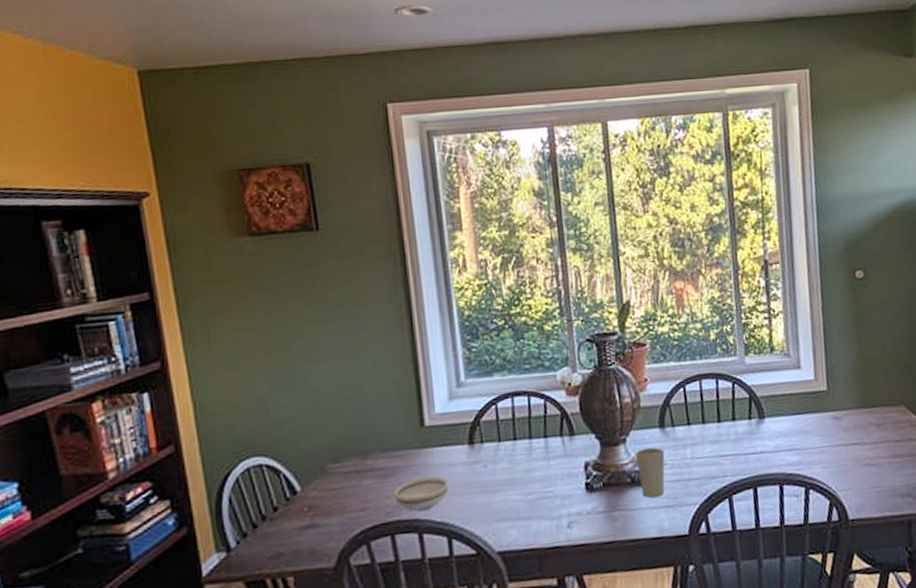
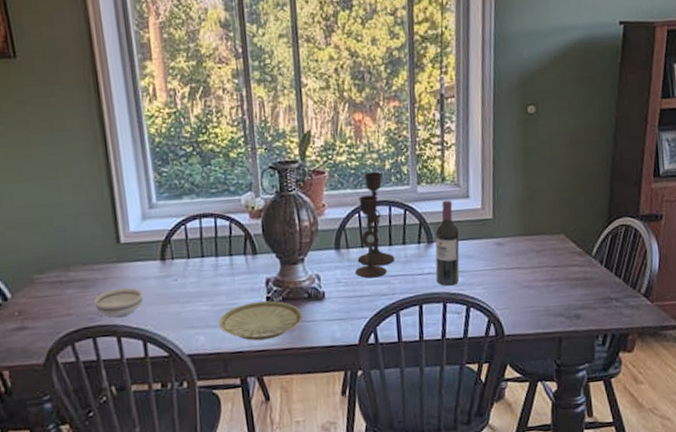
plate: none [532,487,627,534] -> present [218,300,303,341]
cup: present [634,447,665,498] -> none [311,266,340,311]
candlestick: none [682,342,725,459] -> present [355,171,395,278]
wine bottle: none [766,371,796,466] -> present [435,200,460,286]

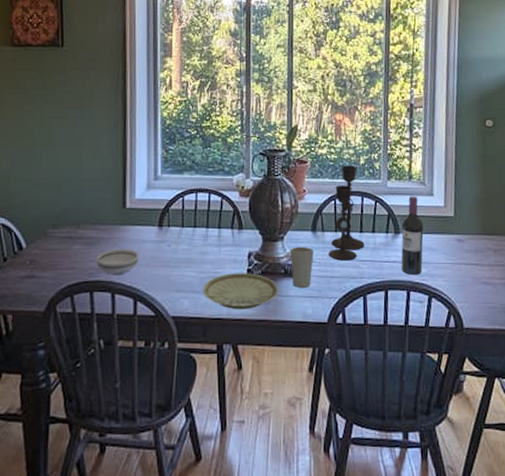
cup: none [311,266,340,311] -> present [289,246,314,288]

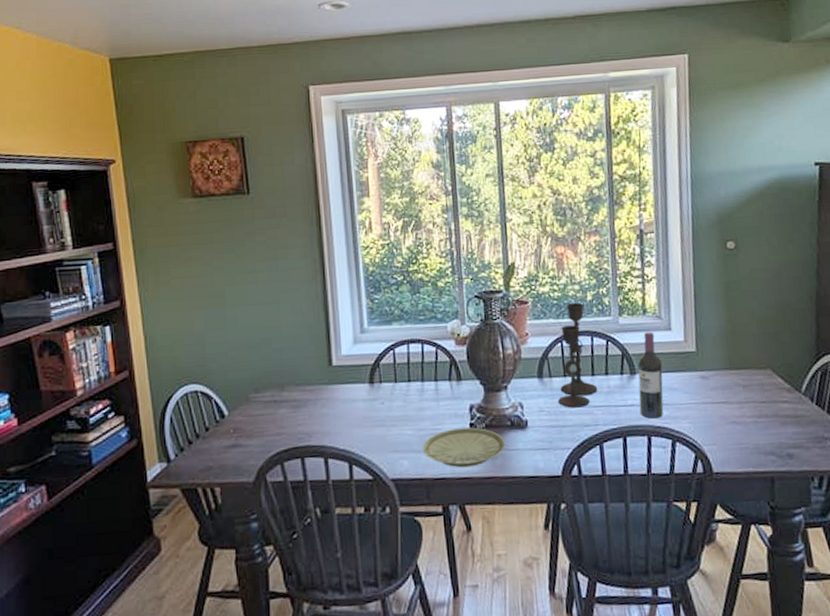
bowl: present [97,248,139,276] -> none [305,409,351,439]
cup: present [289,246,314,288] -> none [514,395,542,440]

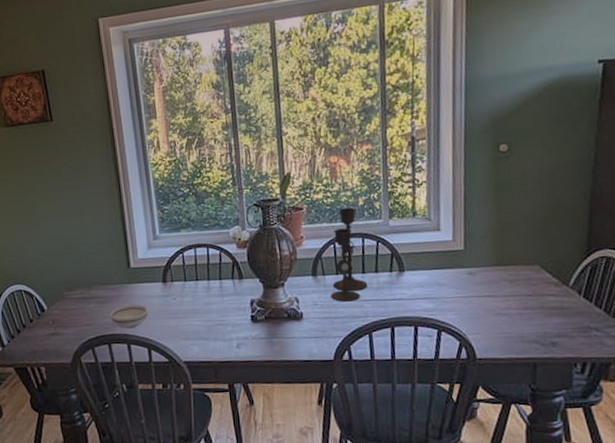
bowl: none [305,409,351,439] -> present [110,304,149,329]
plate: present [422,427,506,468] -> none [209,319,283,353]
wine bottle: present [638,331,664,419] -> none [406,232,431,311]

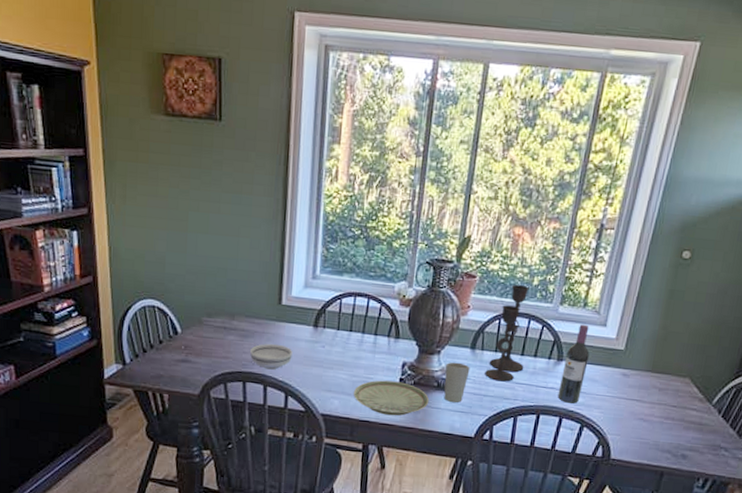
plate: none [209,319,283,353] -> present [353,380,430,416]
cup: none [291,290,316,330] -> present [444,362,470,403]
wine bottle: none [406,232,431,311] -> present [557,324,590,404]

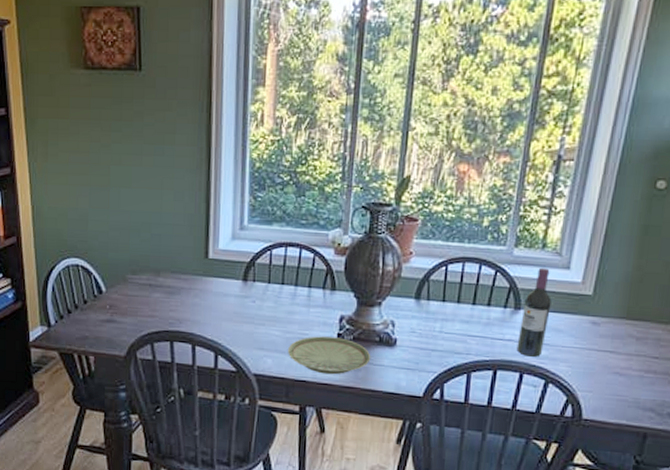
bowl: present [250,343,293,369] -> none [177,300,221,328]
cup: present [444,362,470,403] -> none [387,314,415,359]
candlestick: present [485,284,529,382] -> none [432,226,479,335]

